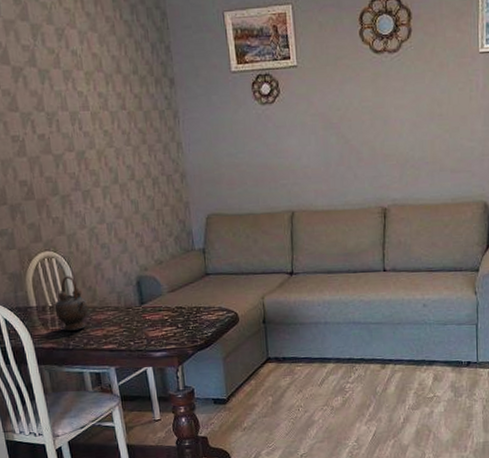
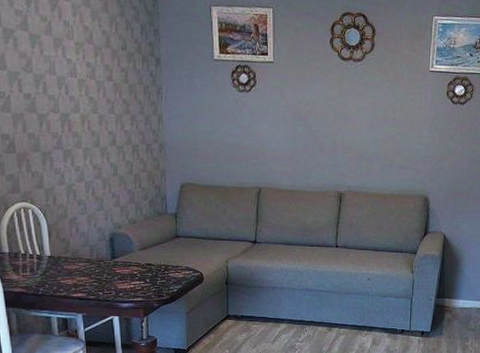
teapot: present [54,276,89,331] -> none [27,227,61,278]

